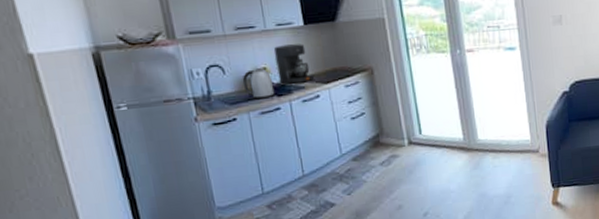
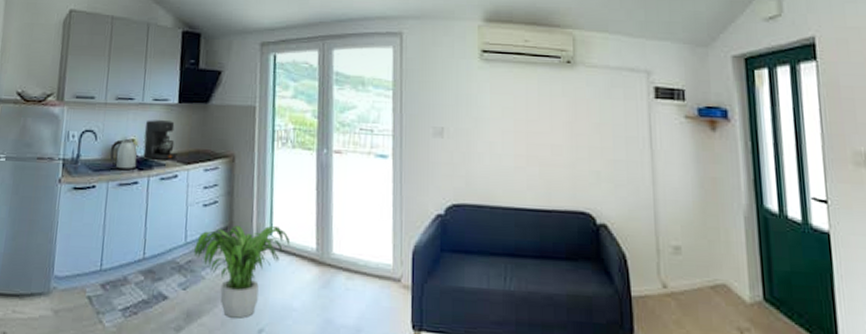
potted plant: none [351,126,440,209] -> present [194,226,291,319]

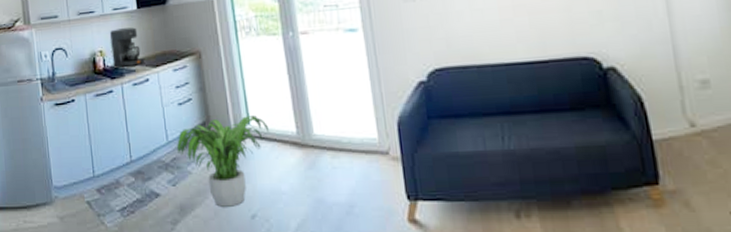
kettle: present [109,139,138,171] -> none [81,51,109,82]

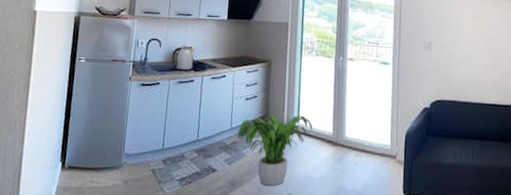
kettle: none [81,51,109,82] -> present [171,47,194,72]
coffee maker: present [110,27,145,68] -> none [198,32,226,64]

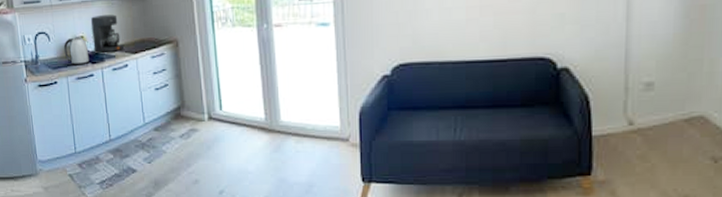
coffee maker: none [198,32,226,64] -> present [91,14,125,53]
potted plant: present [238,115,313,186] -> none [153,102,240,183]

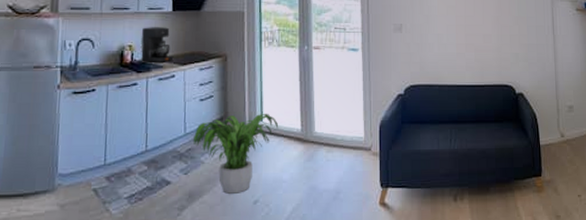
kettle: present [63,37,90,66] -> none [108,46,136,74]
potted plant: none [153,102,240,183] -> present [193,114,279,194]

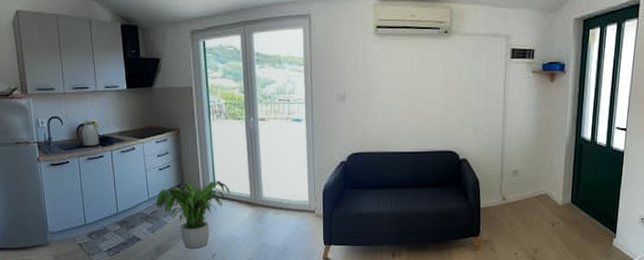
kettle: none [108,46,136,74] -> present [75,122,100,148]
coffee maker: present [141,27,174,64] -> none [102,104,132,138]

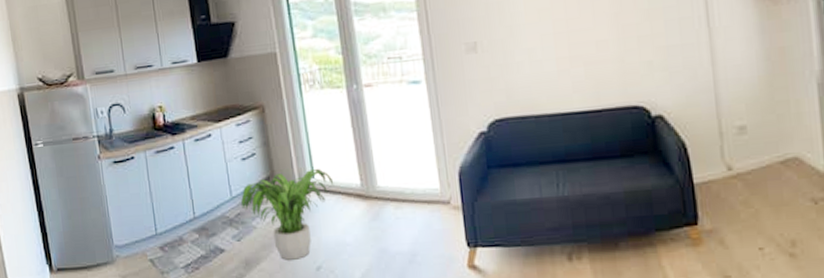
kettle: present [75,122,100,148] -> none [140,107,170,139]

